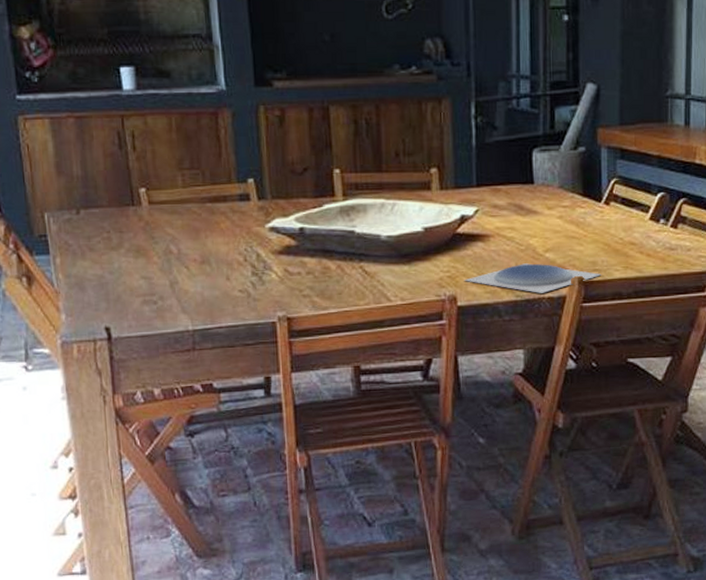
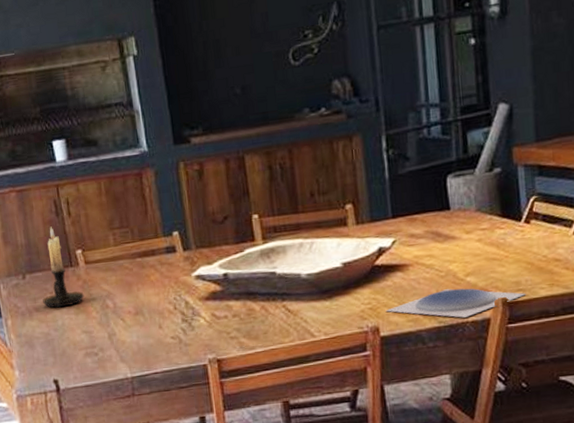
candle holder: none [98,160,146,249] -> present [43,226,85,308]

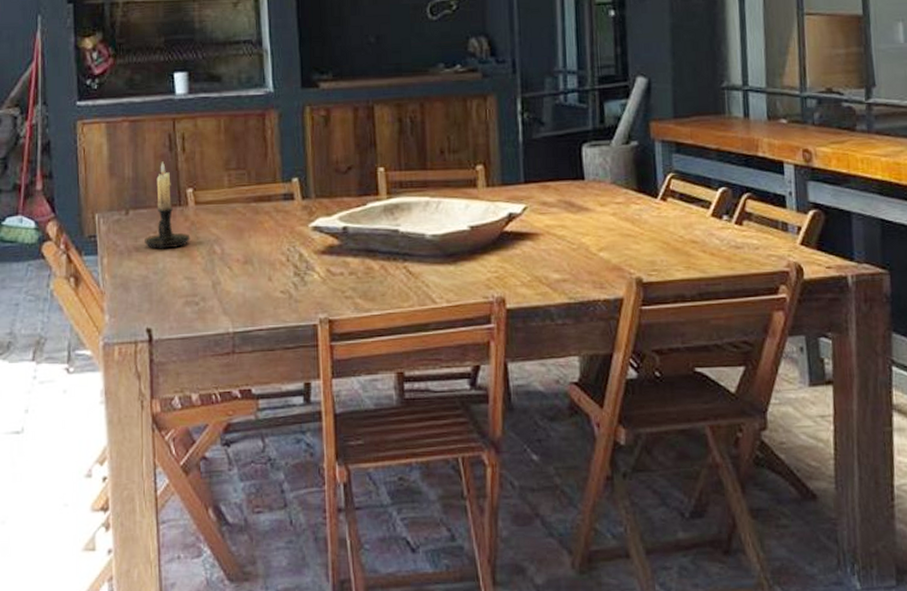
plate: present [385,288,526,318] -> none [513,263,662,295]

